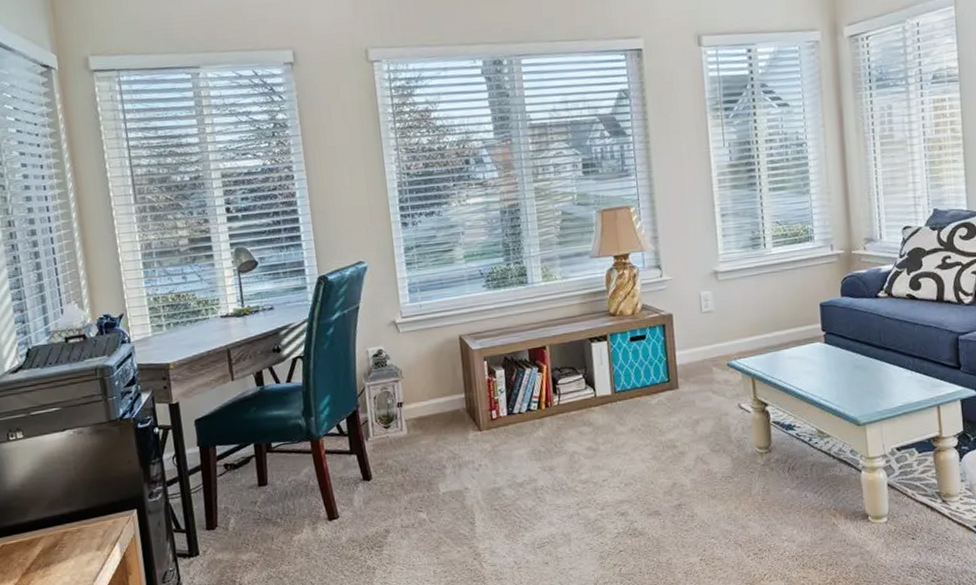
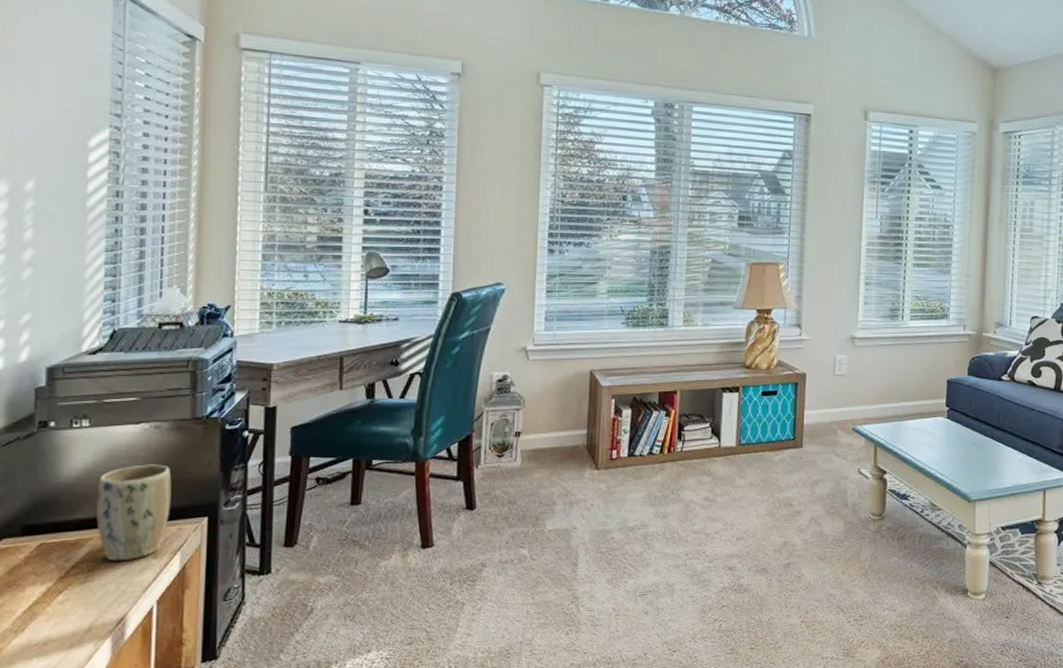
plant pot: none [39,466,104,556] -> present [96,464,172,561]

